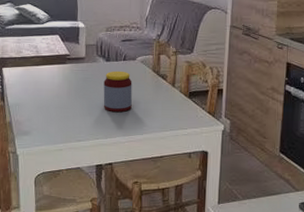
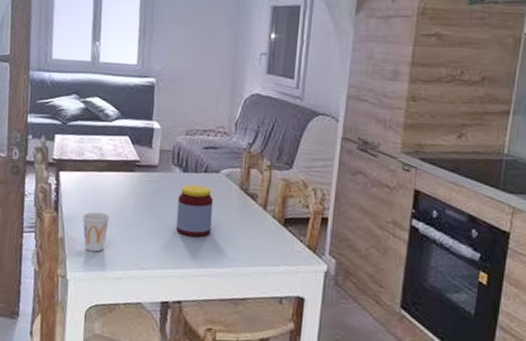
cup: none [26,98,48,131] -> present [82,211,110,252]

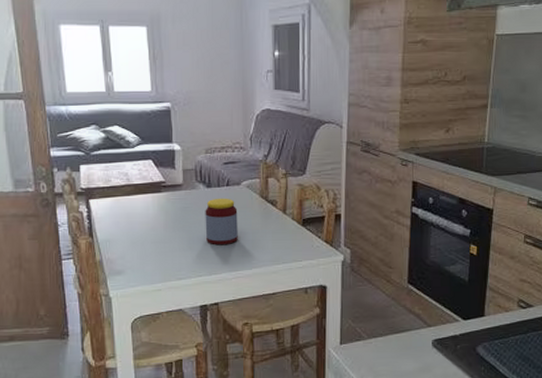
cup: present [82,211,110,252] -> none [117,233,143,270]

